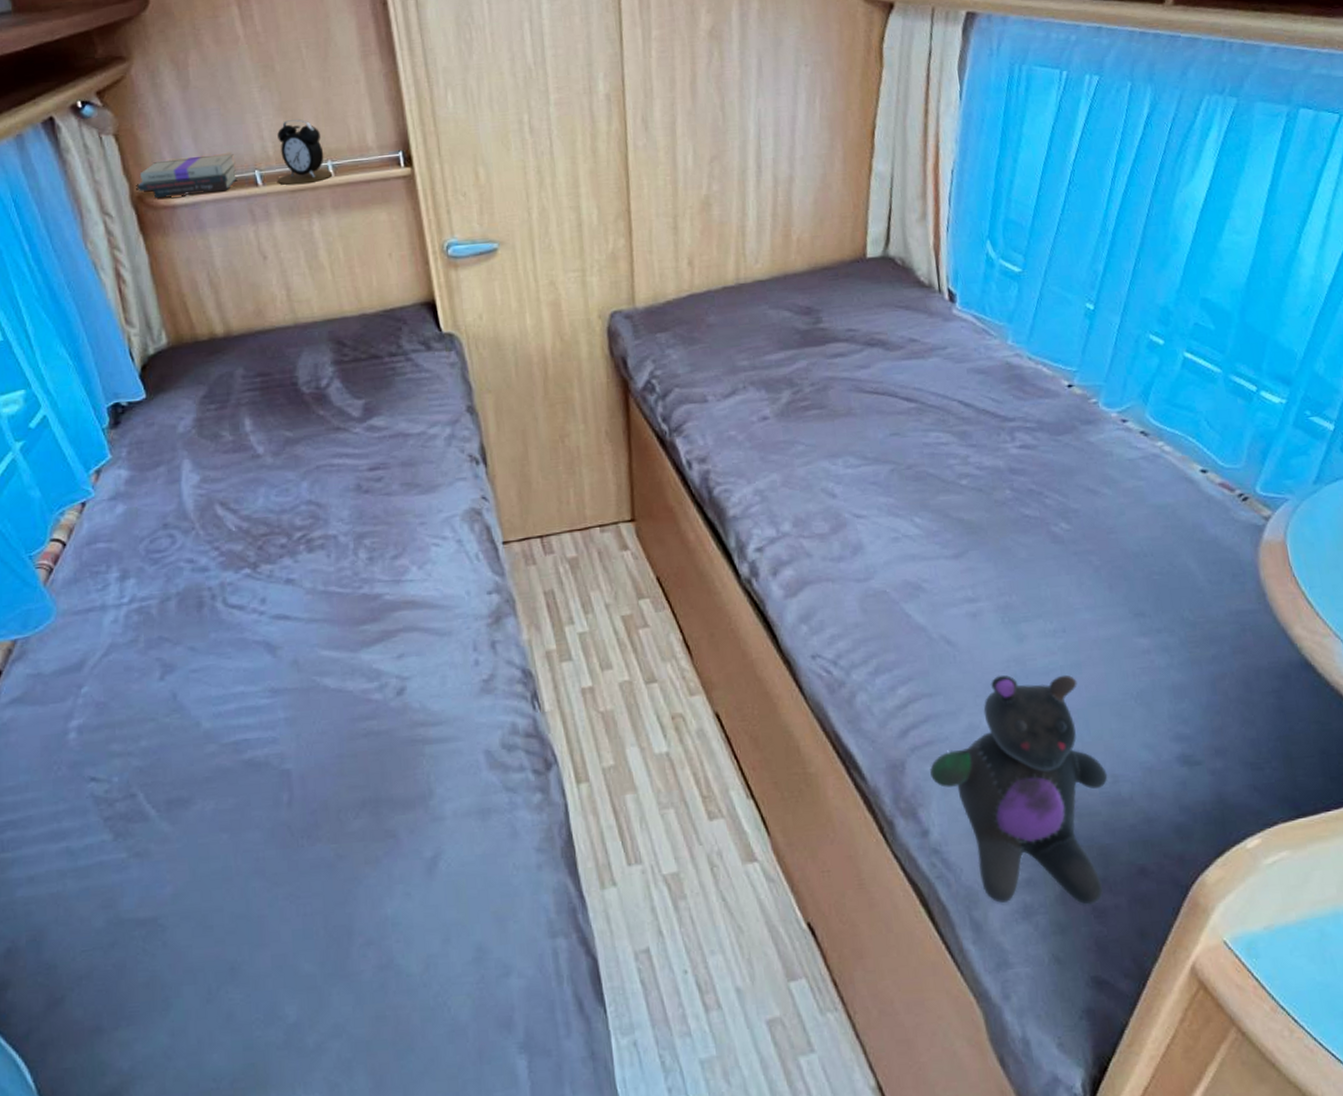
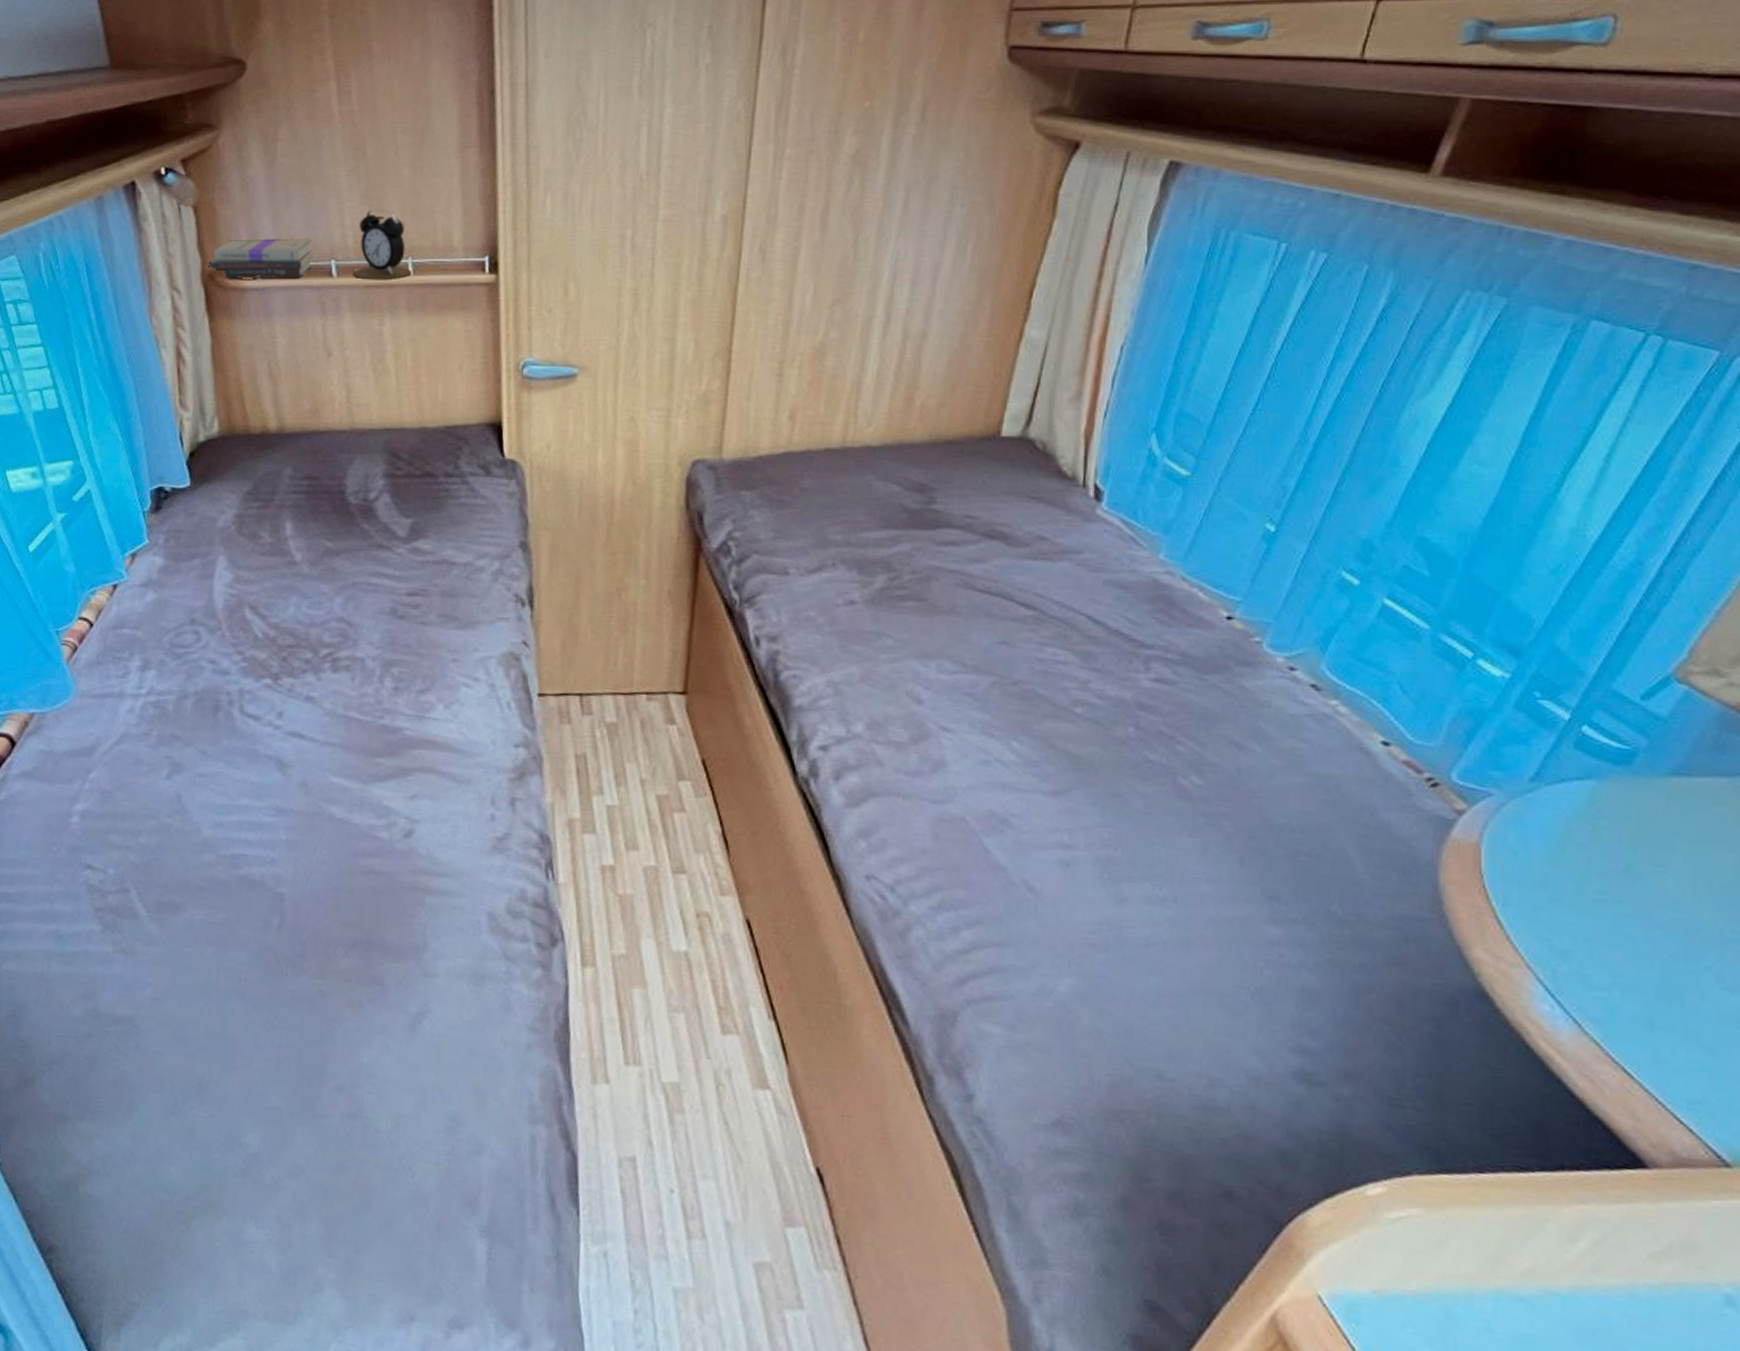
stuffed bear: present [930,674,1108,905] -> none [986,937,1203,1219]

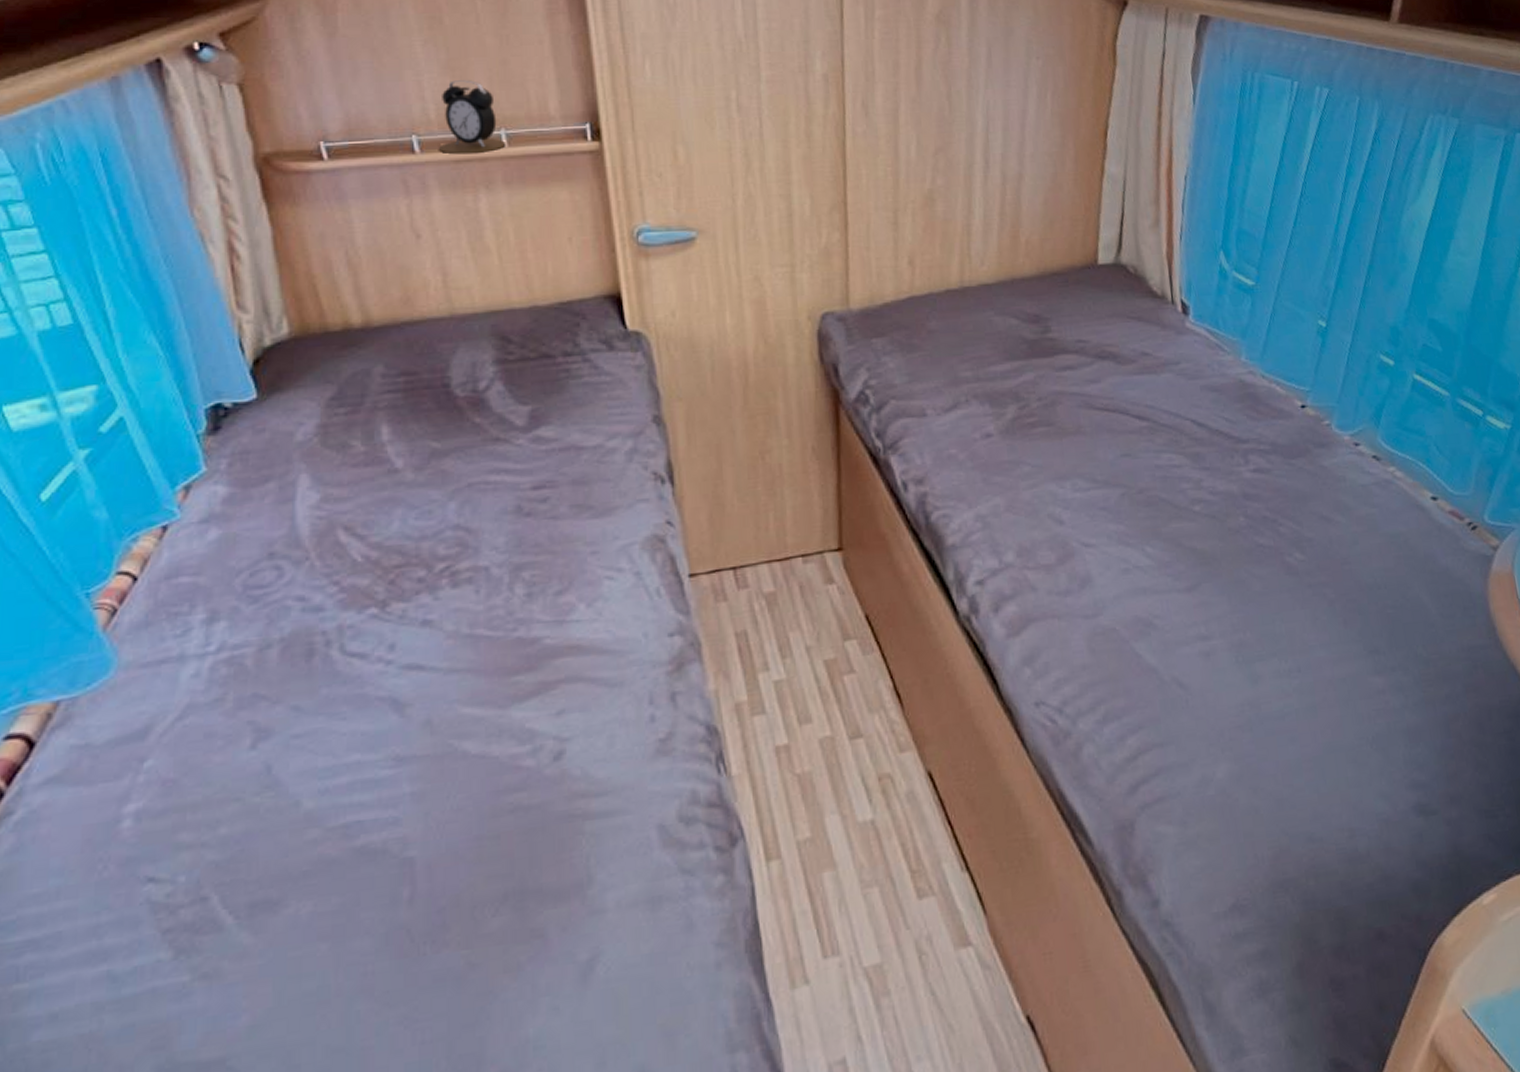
books: present [209,239,312,279] -> none [263,115,390,160]

